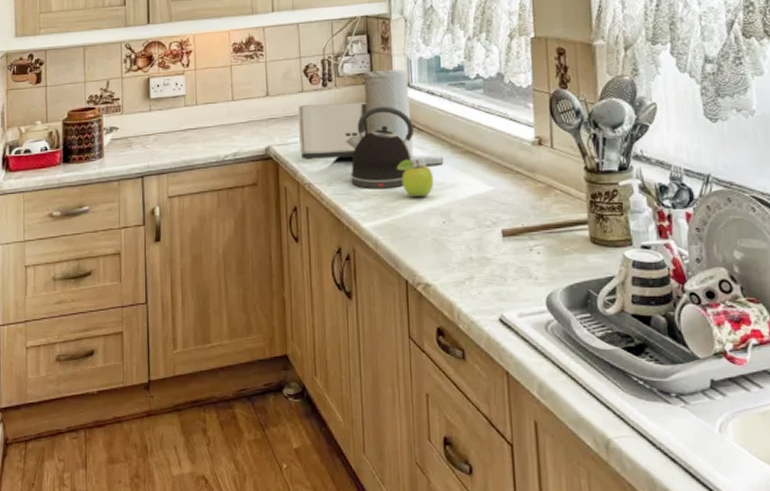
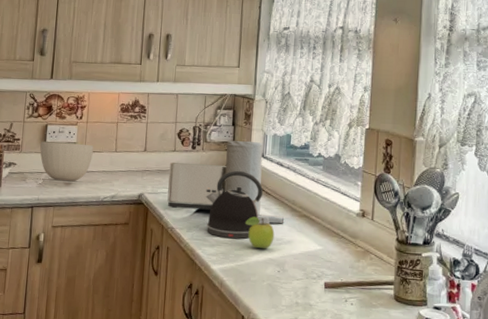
bowl: none [144,95,206,143] -> present [40,141,93,182]

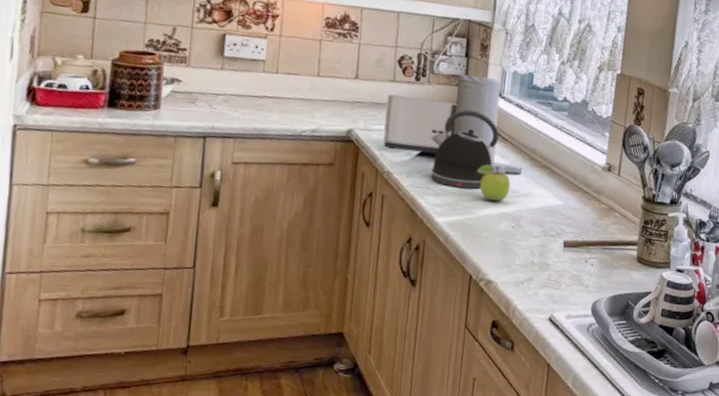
bowl: present [40,141,93,182] -> none [215,54,289,109]

